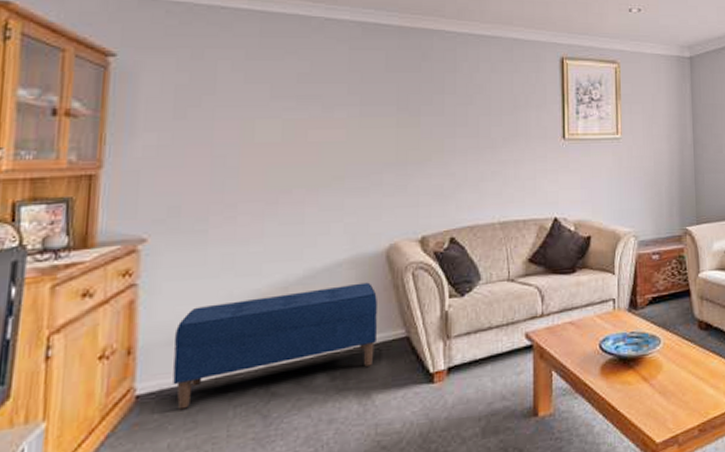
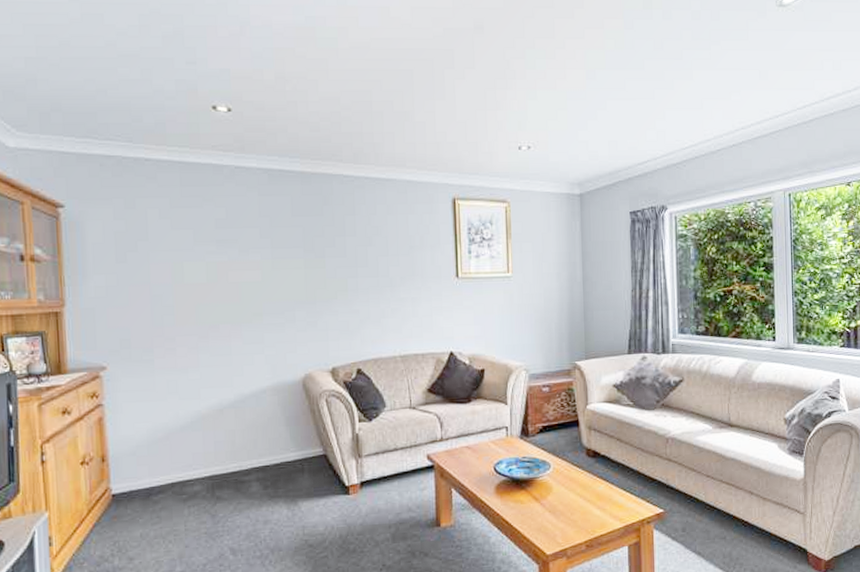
bench: present [173,282,377,410] -> none [136,407,299,507]

